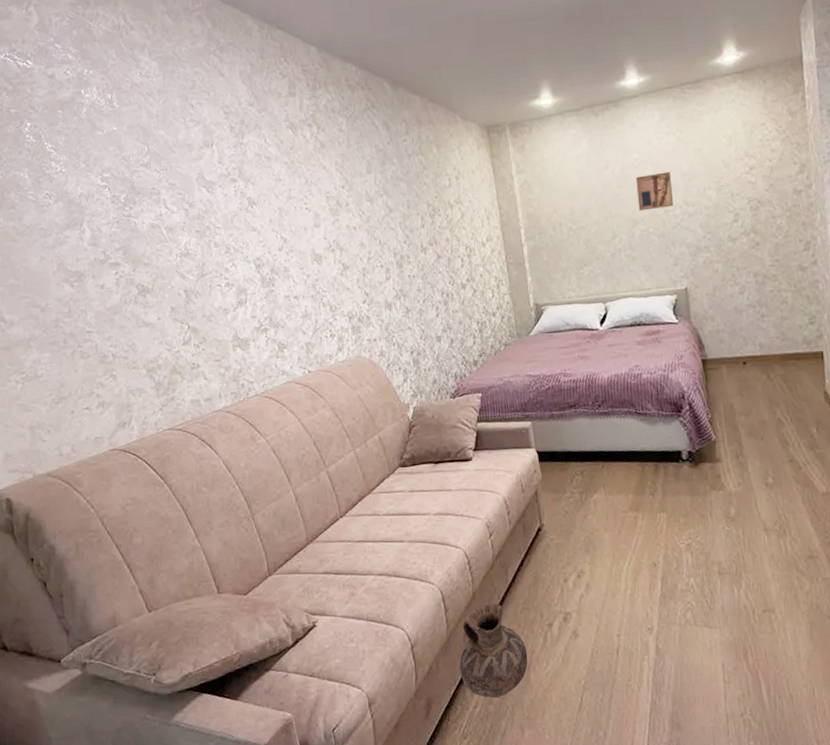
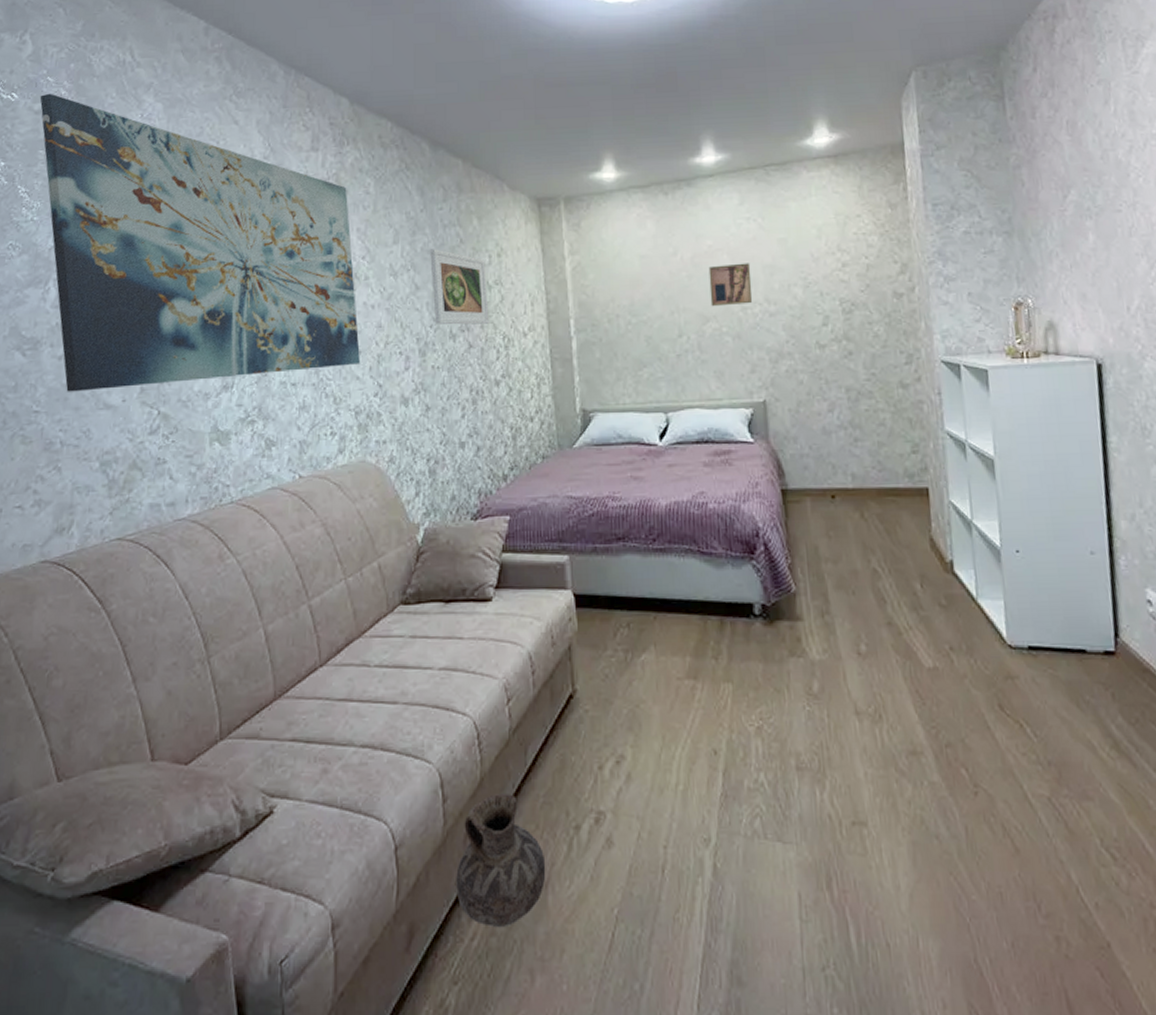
wall art: none [51,58,349,314] -> present [39,93,360,392]
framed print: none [398,175,453,240] -> present [430,249,489,325]

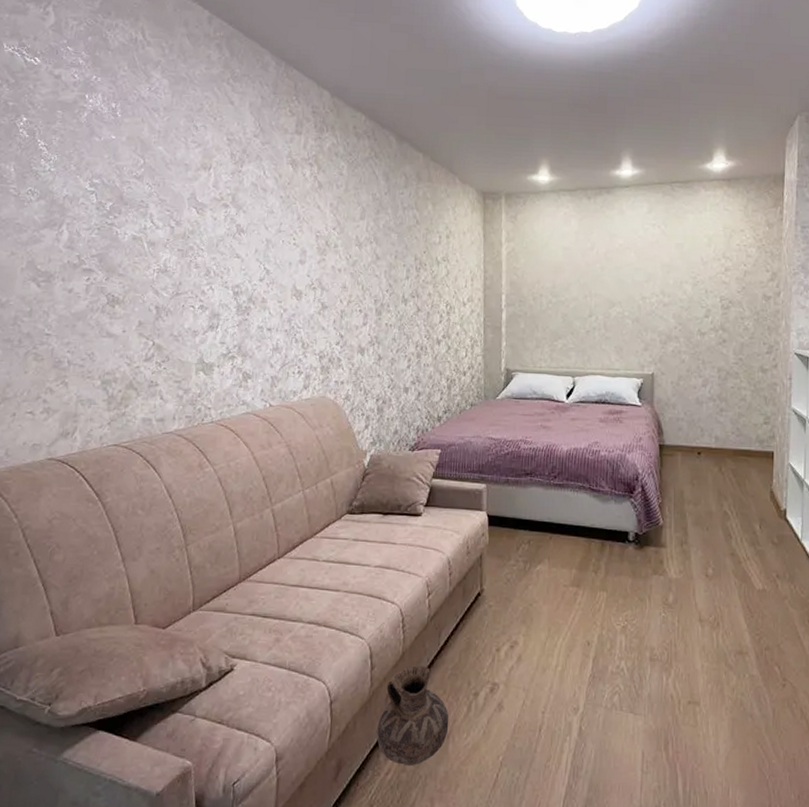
wall art: present [39,93,360,392] -> none [60,61,327,321]
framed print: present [430,249,489,325] -> none [390,226,436,293]
wall art: present [708,263,753,307] -> none [617,260,652,295]

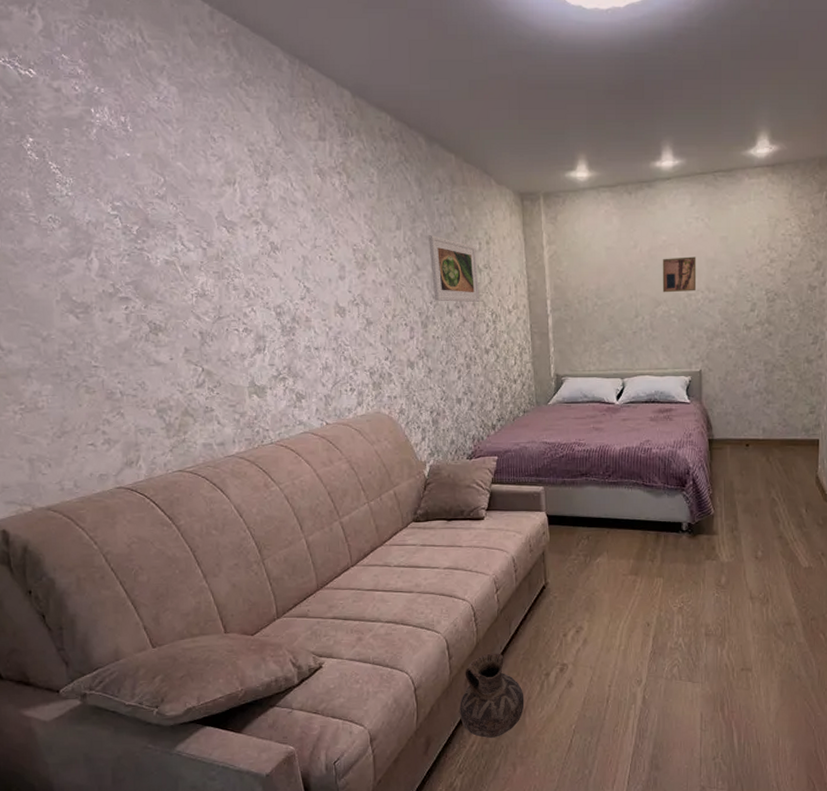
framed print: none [390,226,436,293] -> present [428,235,480,302]
wall art: none [617,260,652,295] -> present [662,256,697,293]

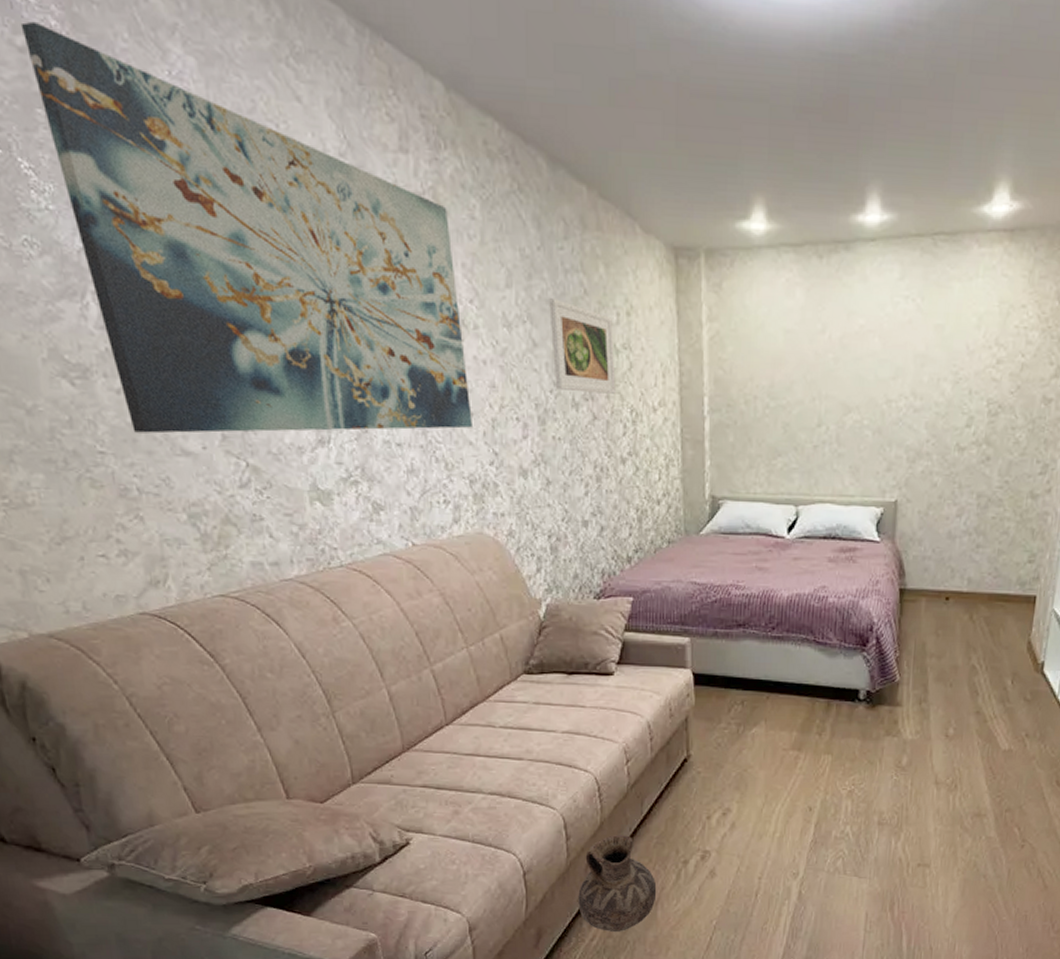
wall art: none [57,71,372,350] -> present [20,21,472,434]
wall art: present [662,256,697,293] -> none [855,349,902,397]

